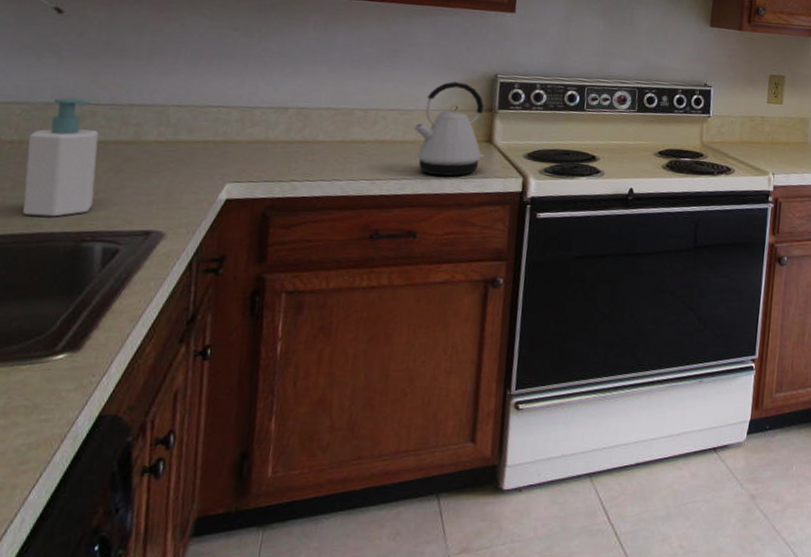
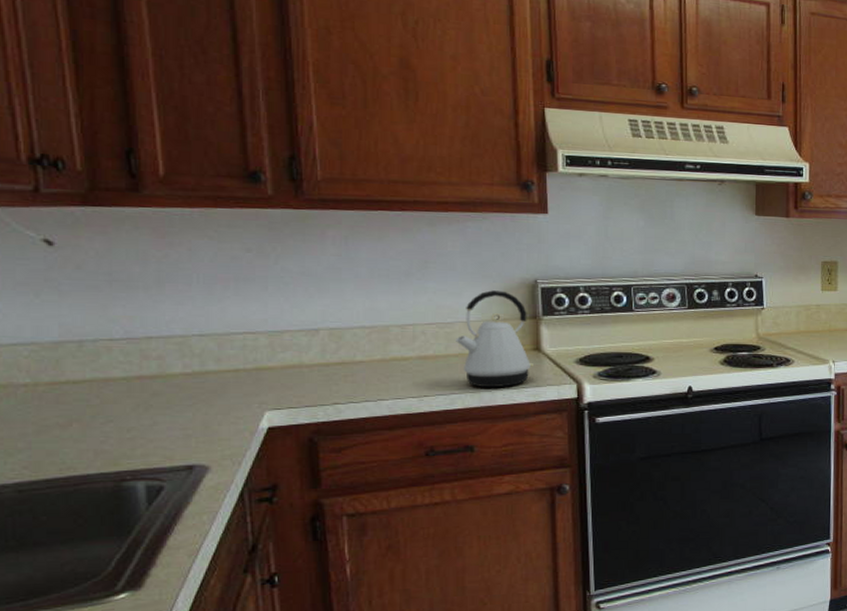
soap bottle: present [23,97,99,217] -> none [43,334,127,459]

